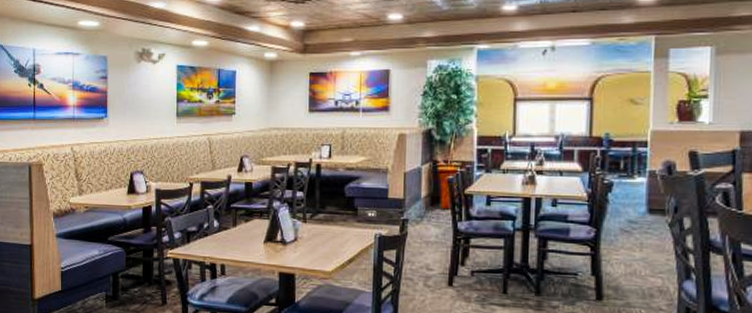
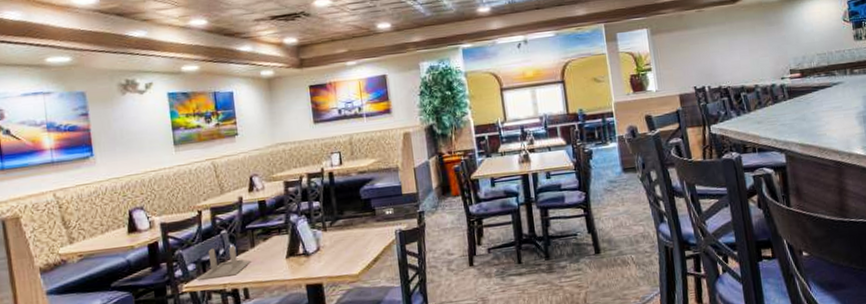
napkin holder: none [181,220,231,251] -> present [197,245,251,280]

